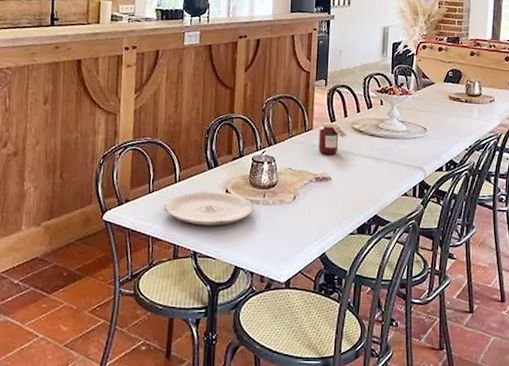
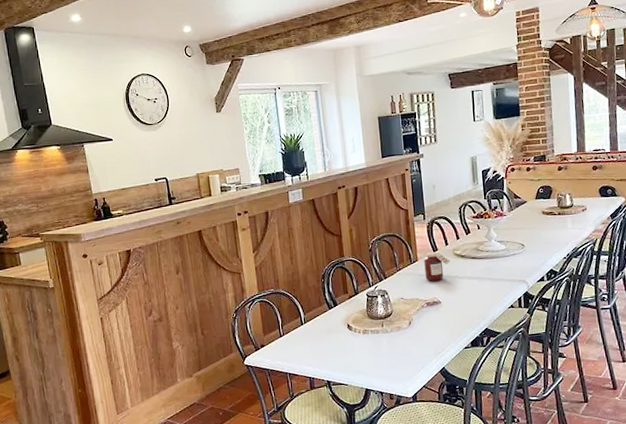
plate: present [164,191,254,226] -> none [295,327,375,358]

